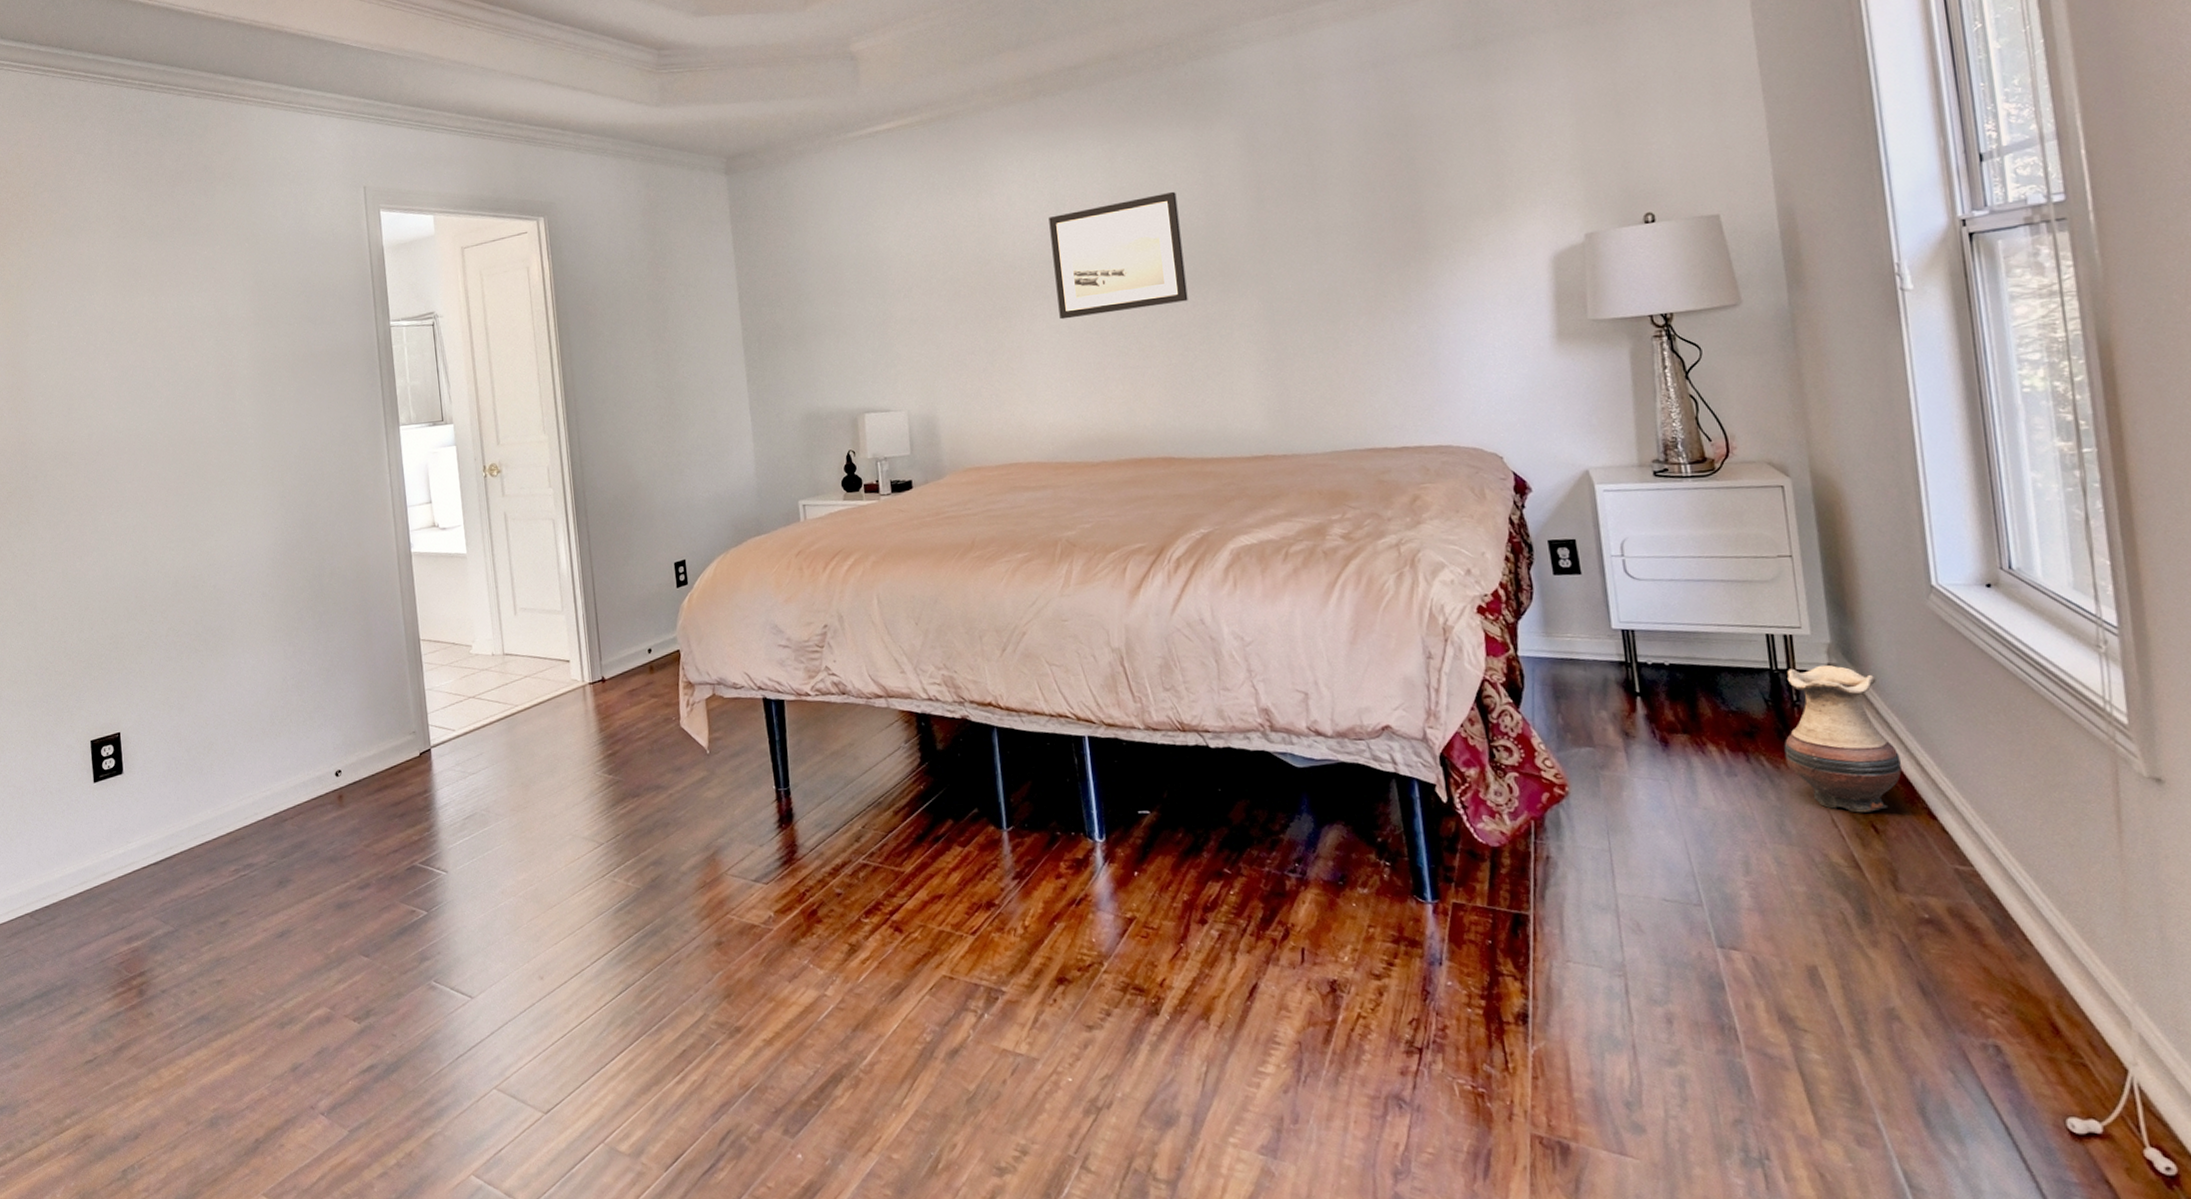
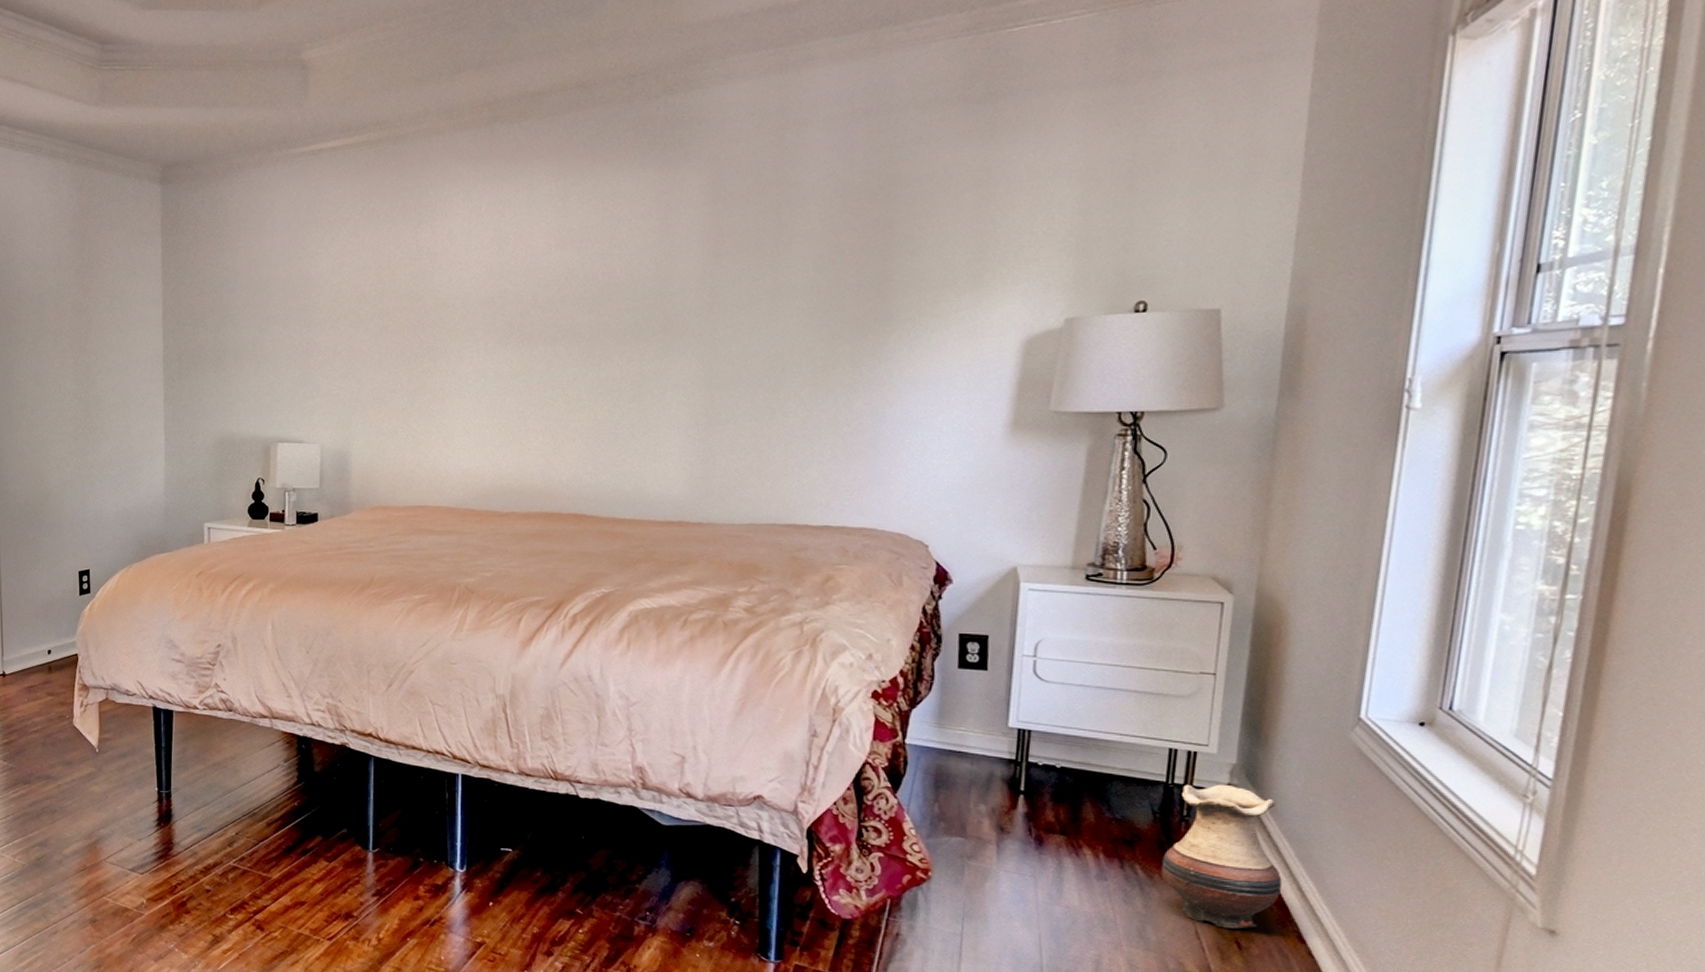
wall art: present [1048,191,1188,320] -> none [487,237,628,364]

